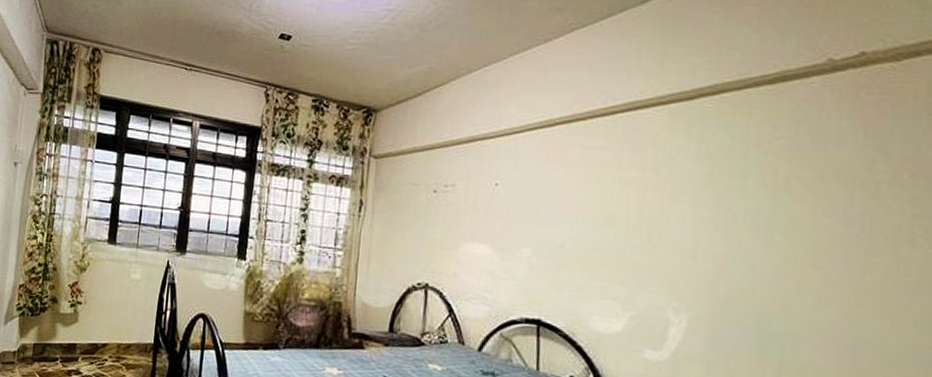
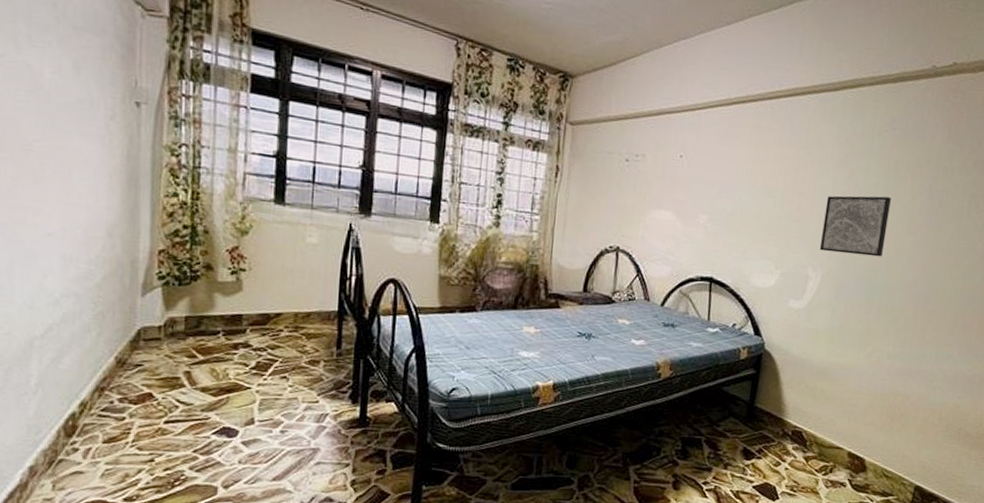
wall art: none [682,221,783,299] -> present [819,195,891,257]

